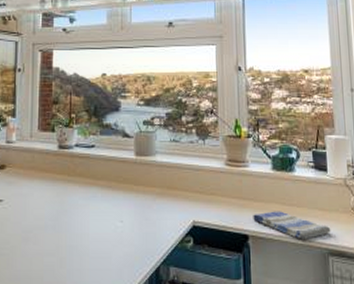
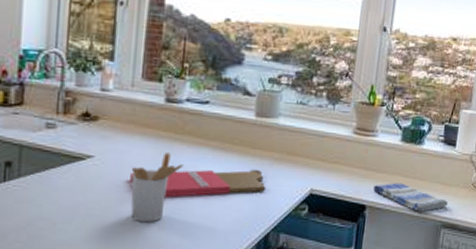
utensil holder: none [33,194,77,260] -> present [131,153,183,223]
cutting board: none [33,205,152,235] -> present [130,169,266,197]

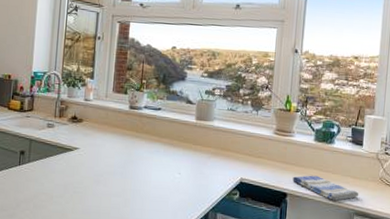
cutting board: present [130,169,266,197] -> none [104,160,206,181]
utensil holder: present [131,153,183,223] -> none [104,147,142,200]

